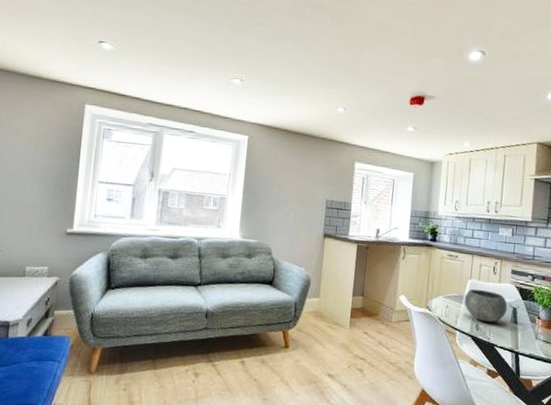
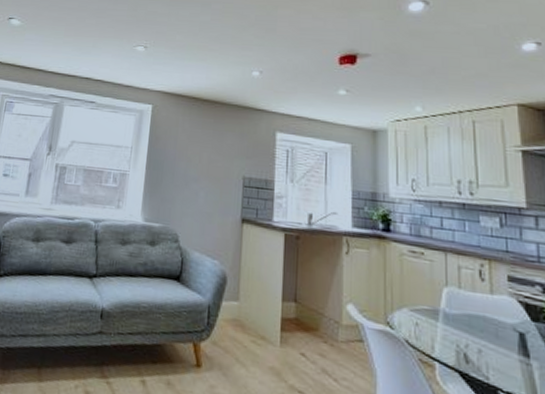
bowl: present [464,289,508,323] -> none [441,300,510,354]

